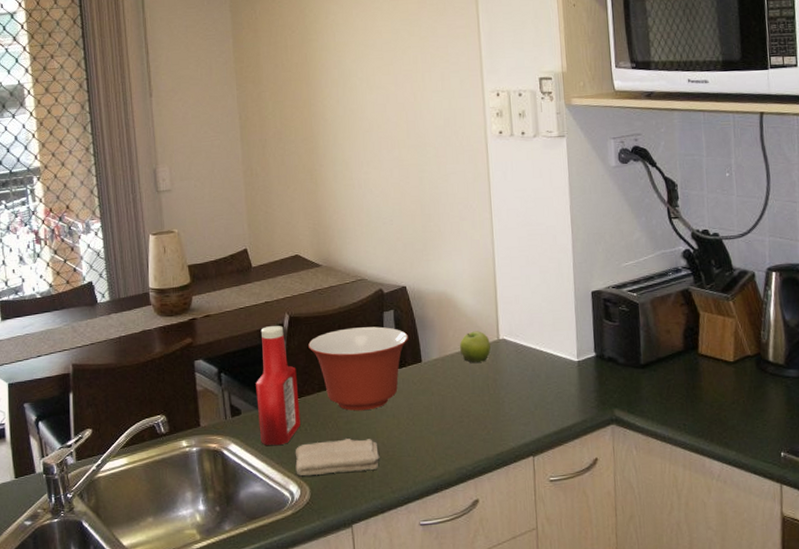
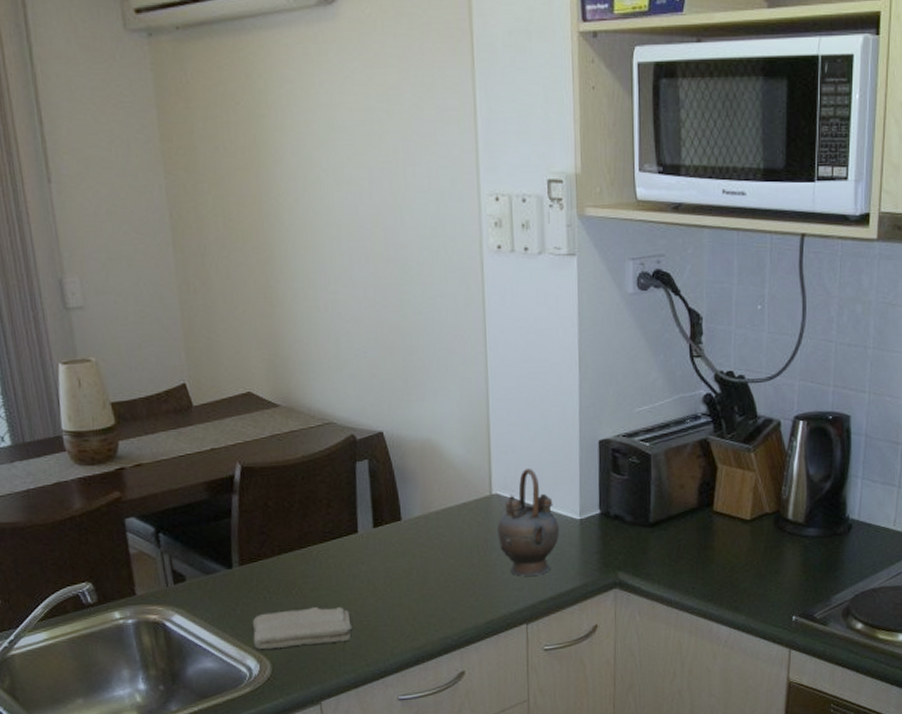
ketchup bottle: present [256,325,301,446] -> none [202,476,258,616]
mixing bowl: present [308,326,408,411] -> none [265,479,386,576]
fruit: present [459,331,491,363] -> none [445,484,482,521]
teapot: none [505,316,560,412] -> present [497,468,560,576]

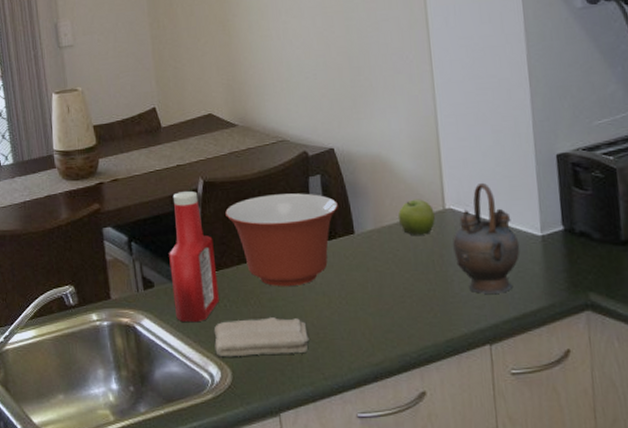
ketchup bottle: none [202,476,258,616] -> present [169,190,219,323]
mixing bowl: none [265,479,386,576] -> present [225,193,338,287]
fruit: none [445,484,482,521] -> present [397,199,435,235]

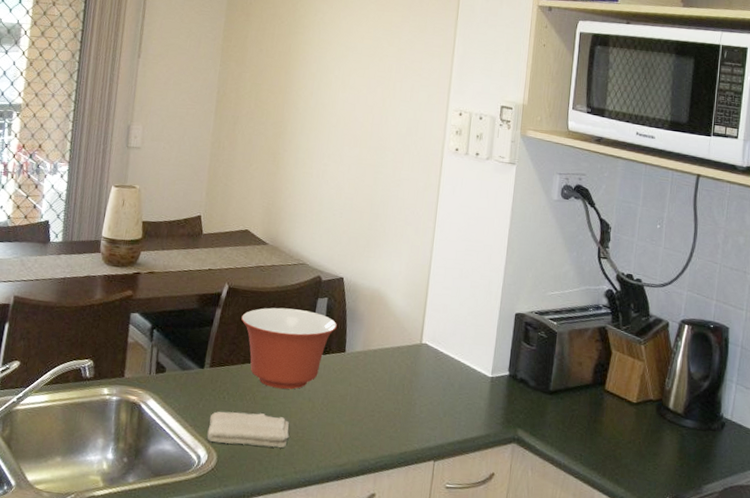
ketchup bottle: present [169,190,219,323] -> none [179,292,226,409]
fruit: present [397,199,435,235] -> none [383,331,413,362]
teapot: present [453,182,520,294] -> none [421,326,473,420]

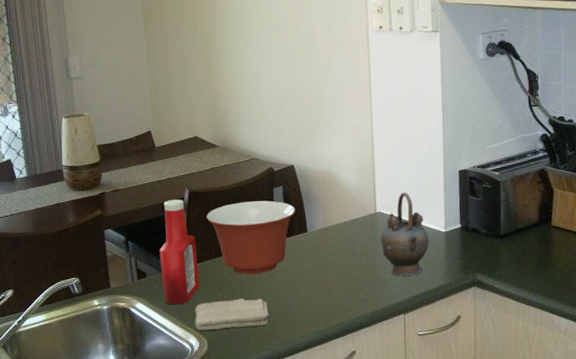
ketchup bottle: none [179,292,226,409] -> present [159,199,199,305]
teapot: none [421,326,473,420] -> present [381,192,429,276]

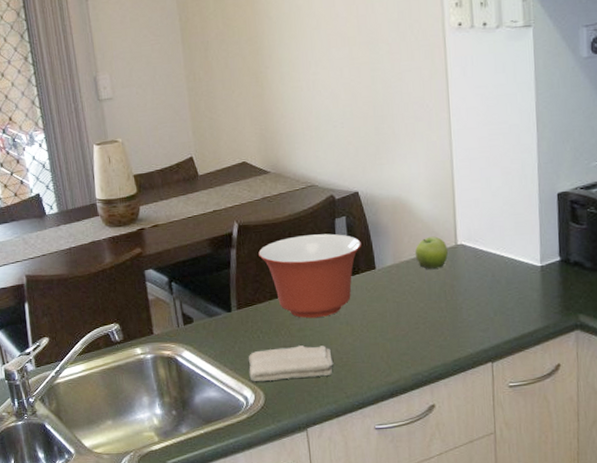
ketchup bottle: present [159,199,199,305] -> none [207,234,253,353]
fruit: none [340,205,368,233] -> present [414,236,448,269]
teapot: present [381,192,429,276] -> none [463,220,522,319]

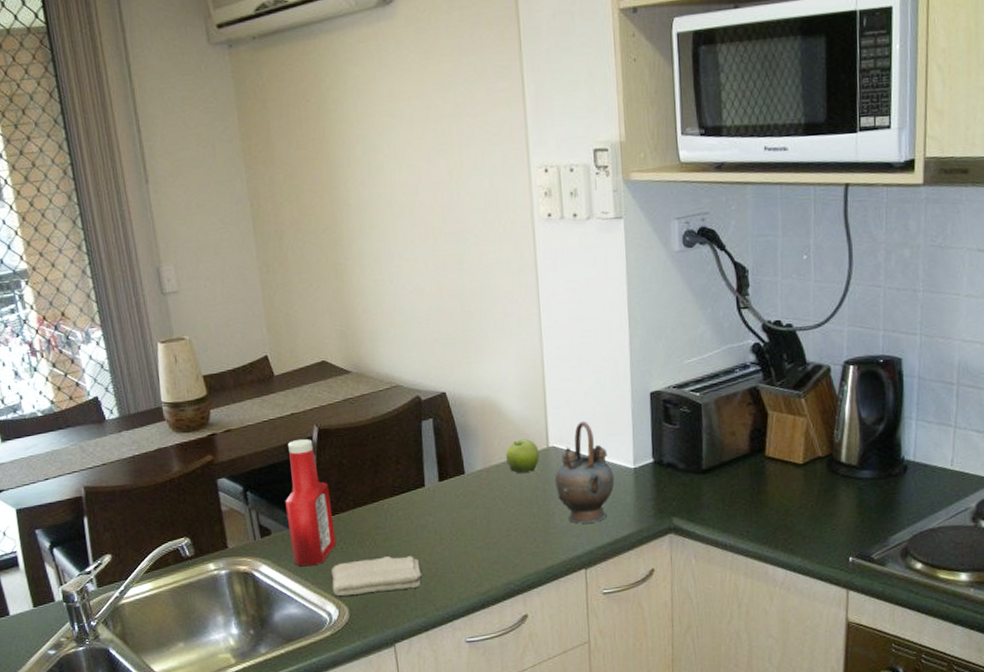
ketchup bottle: none [207,234,253,353] -> present [285,438,336,566]
mixing bowl: present [258,233,361,319] -> none [340,437,449,528]
teapot: none [463,220,522,319] -> present [555,421,615,524]

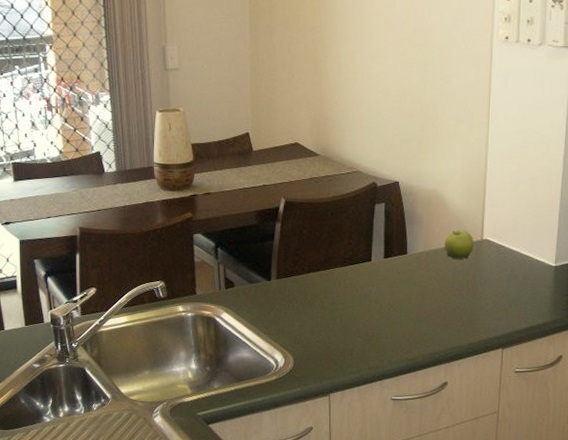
ketchup bottle: present [285,438,336,566] -> none [249,207,289,318]
washcloth: present [331,556,422,596] -> none [281,317,360,348]
teapot: present [555,421,615,524] -> none [485,220,537,309]

